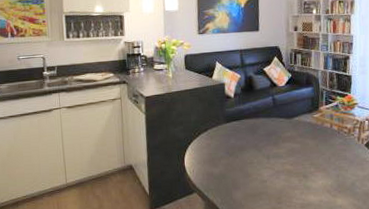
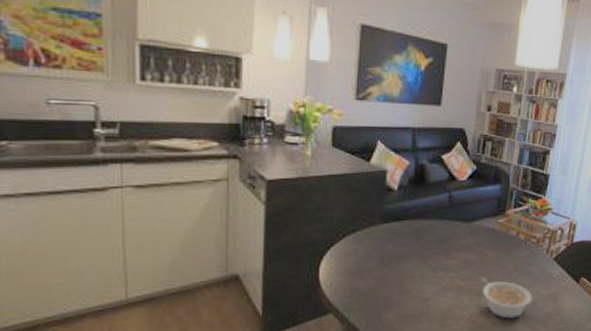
legume: none [304,162,351,197] -> present [479,277,533,319]

